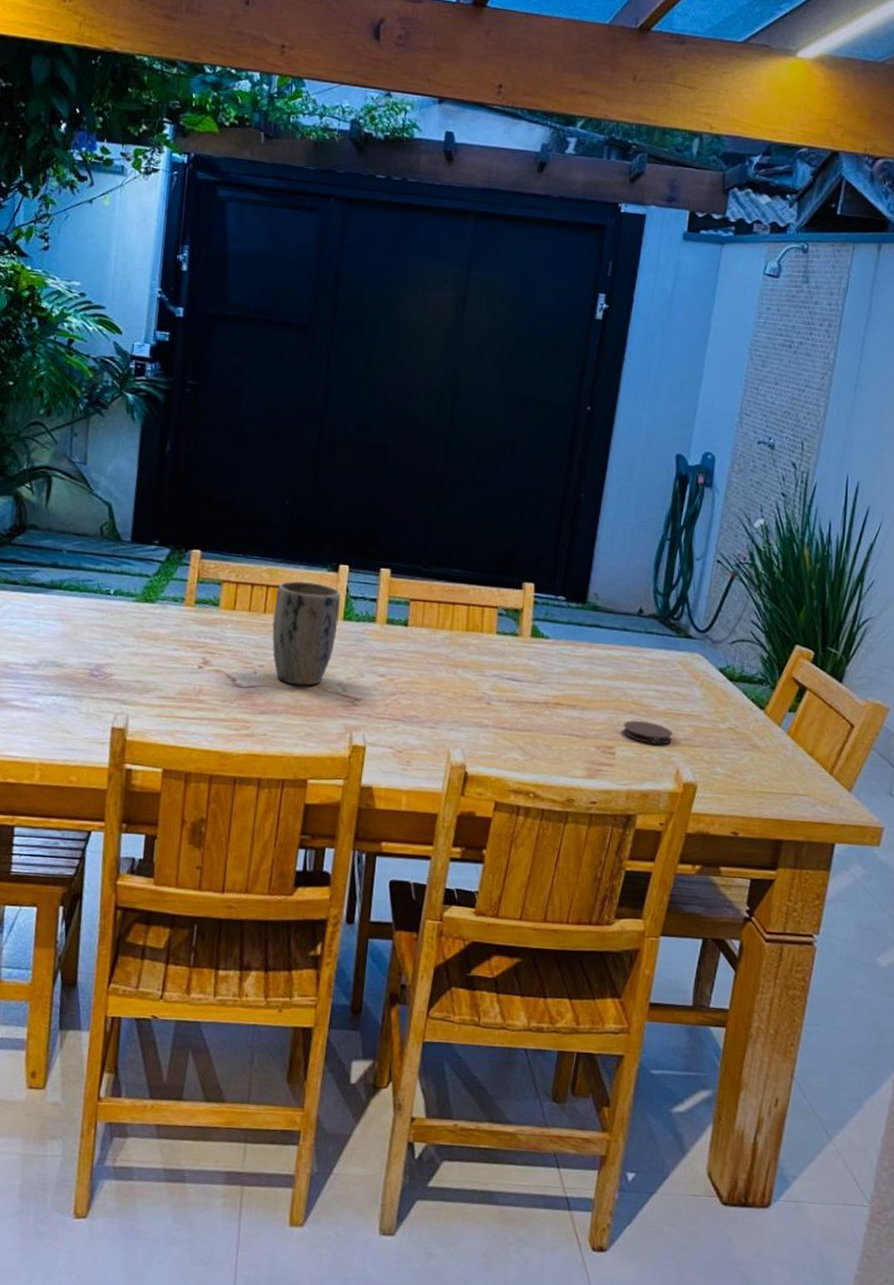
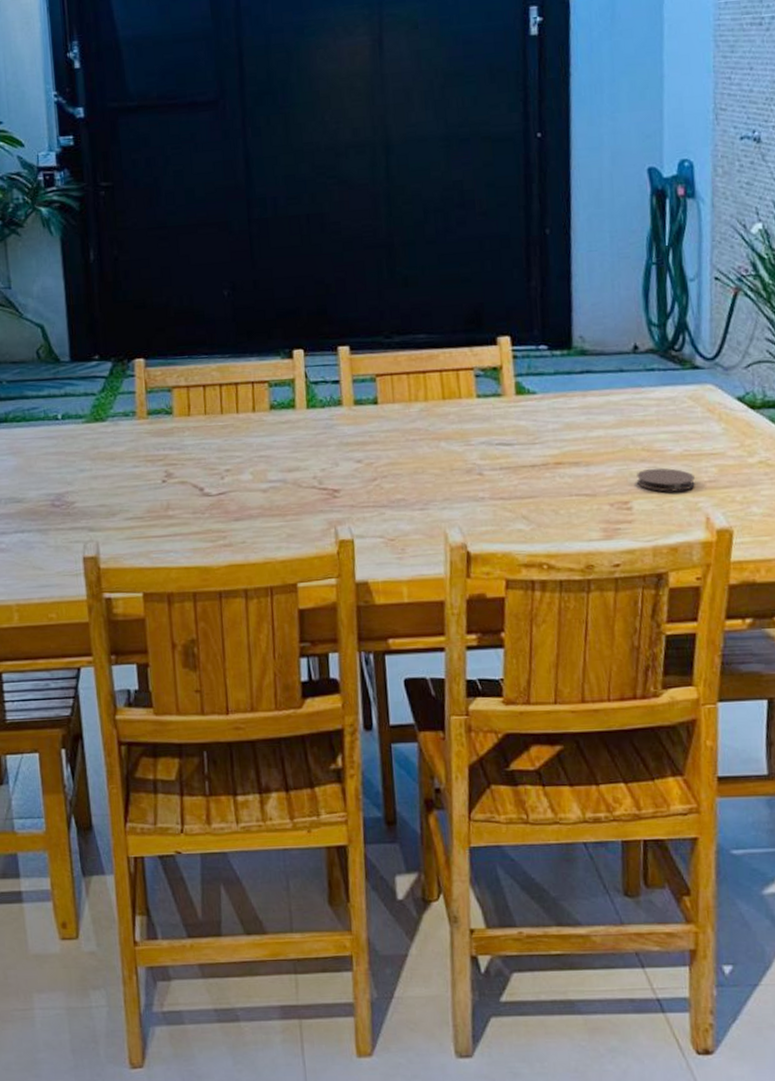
plant pot: present [272,581,341,686] -> none [231,373,302,485]

